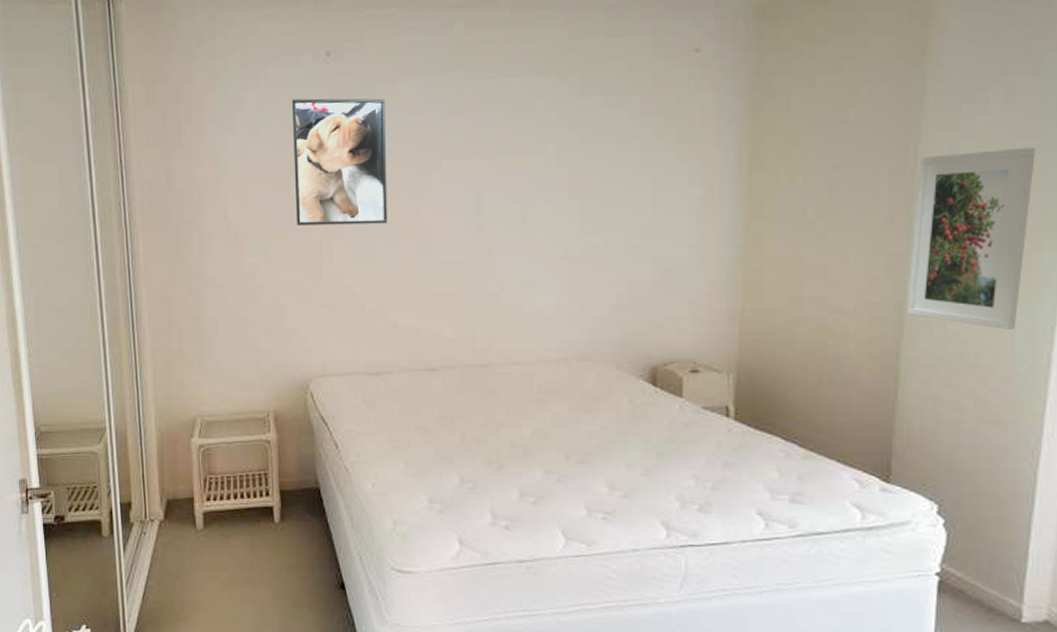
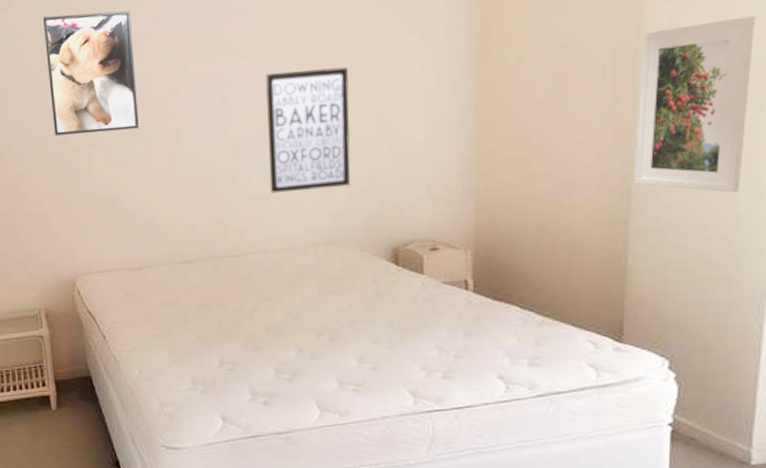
wall art: none [523,172,613,301] -> present [265,67,351,193]

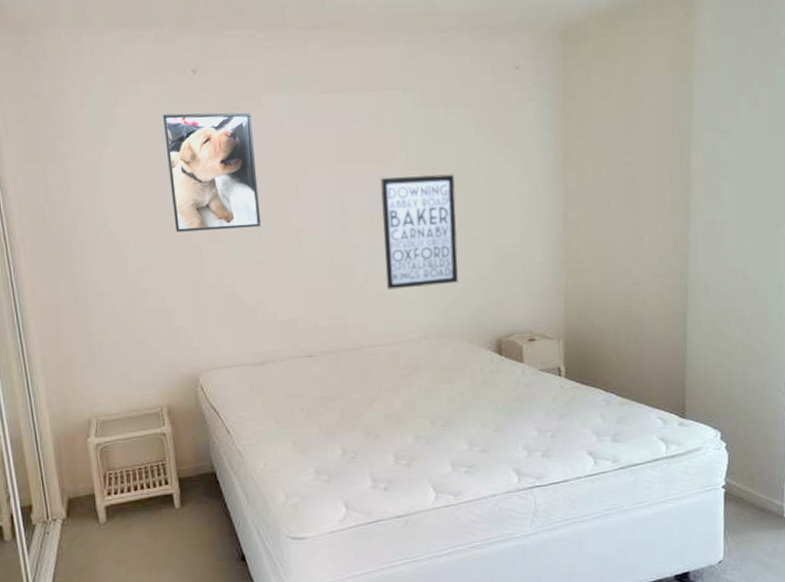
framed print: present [634,16,755,193] -> none [689,144,774,289]

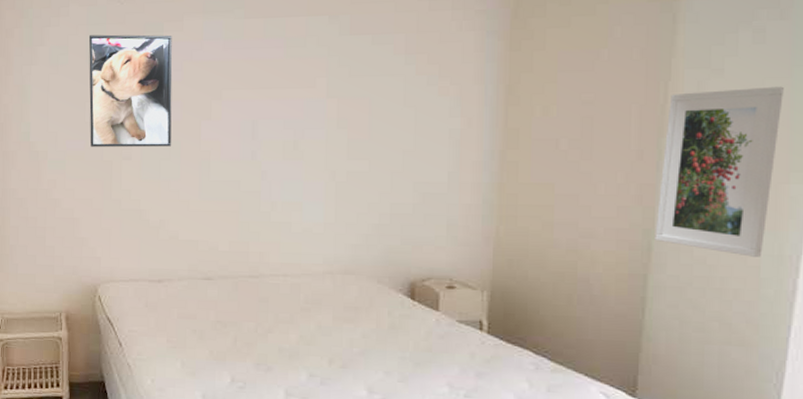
wall art: present [380,174,458,290] -> none [293,103,378,220]
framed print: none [689,144,774,289] -> present [654,86,784,257]

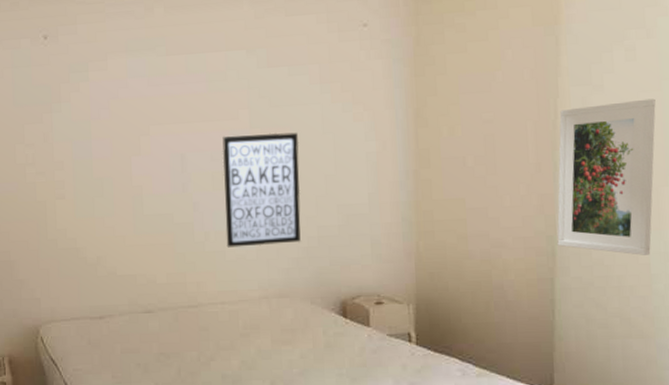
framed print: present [89,34,173,147] -> none [15,74,103,188]
wall art: none [293,103,378,220] -> present [222,132,301,248]

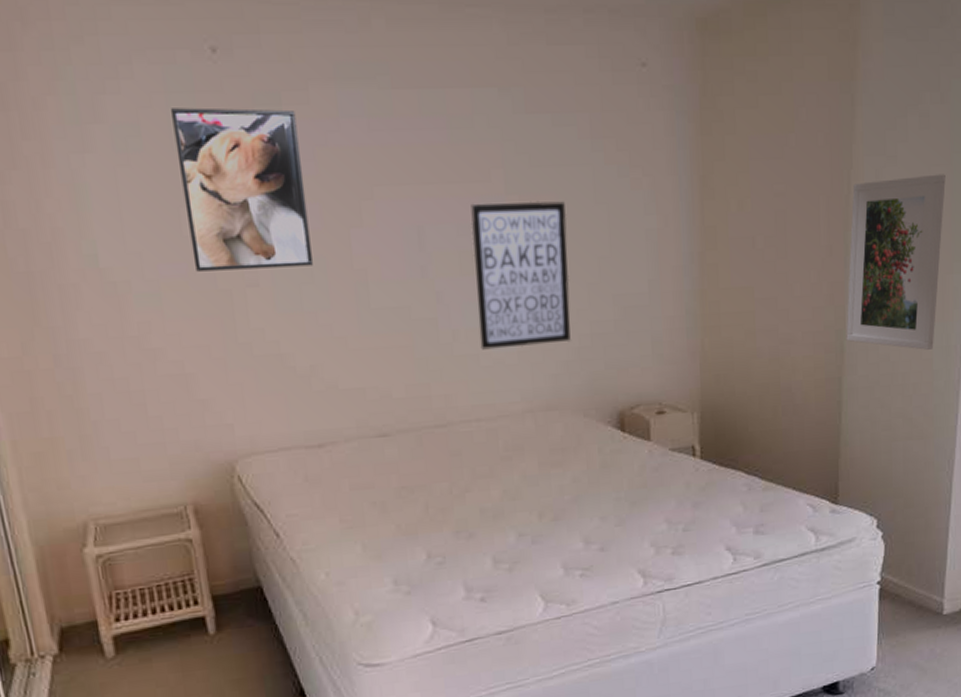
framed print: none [15,74,103,188] -> present [171,107,313,272]

